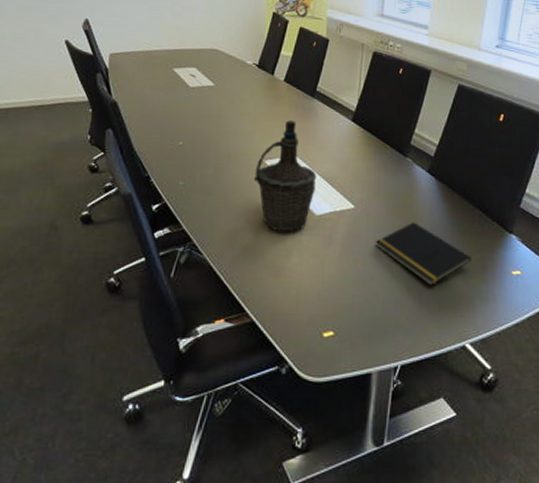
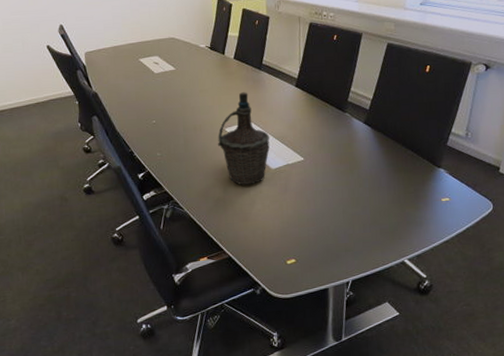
notepad: present [376,222,471,286] -> none [324,166,406,217]

